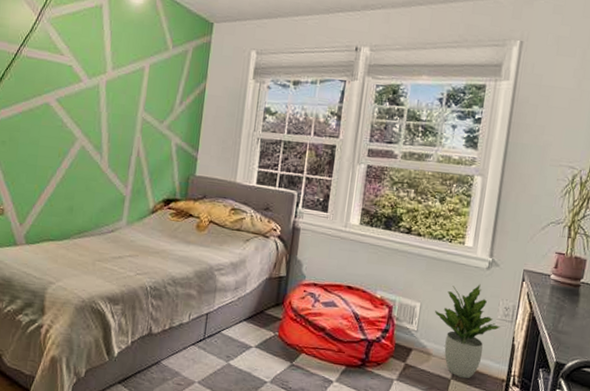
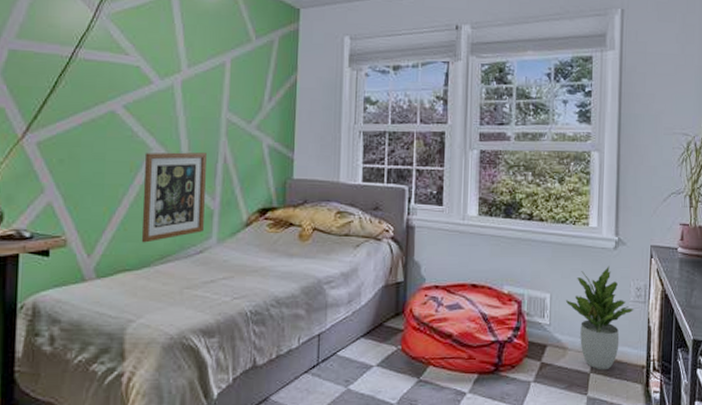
wall art: none [64,141,123,219] -> present [141,152,206,243]

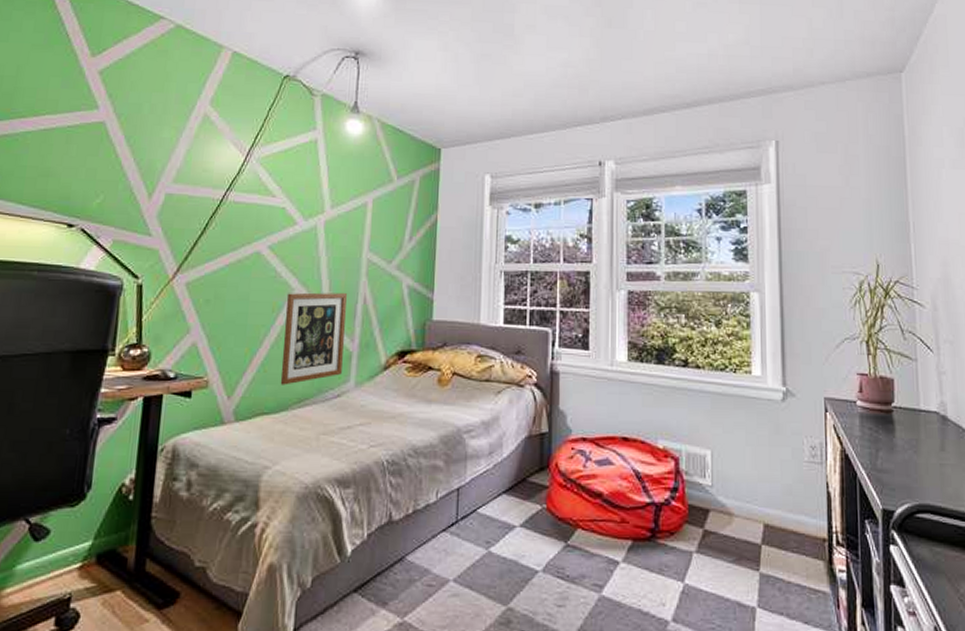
potted plant: present [565,266,634,371] -> none [728,420,809,542]

